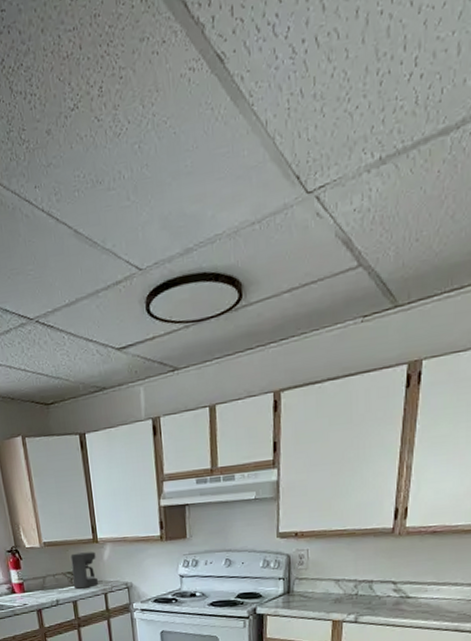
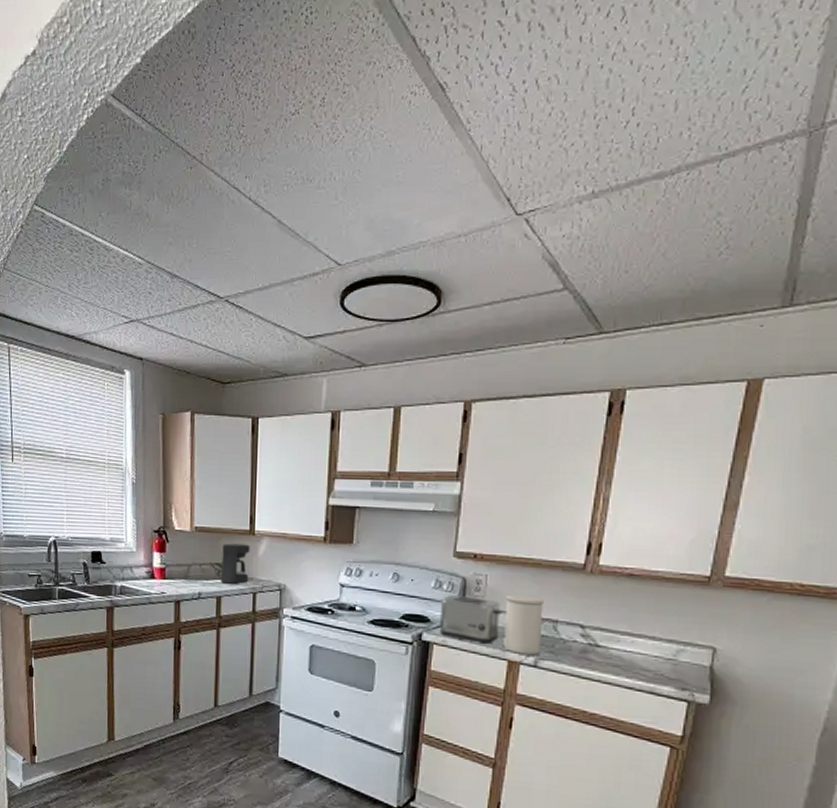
toaster: none [269,570,324,609] -> present [439,594,502,644]
canister: none [326,562,360,614] -> present [504,594,544,655]

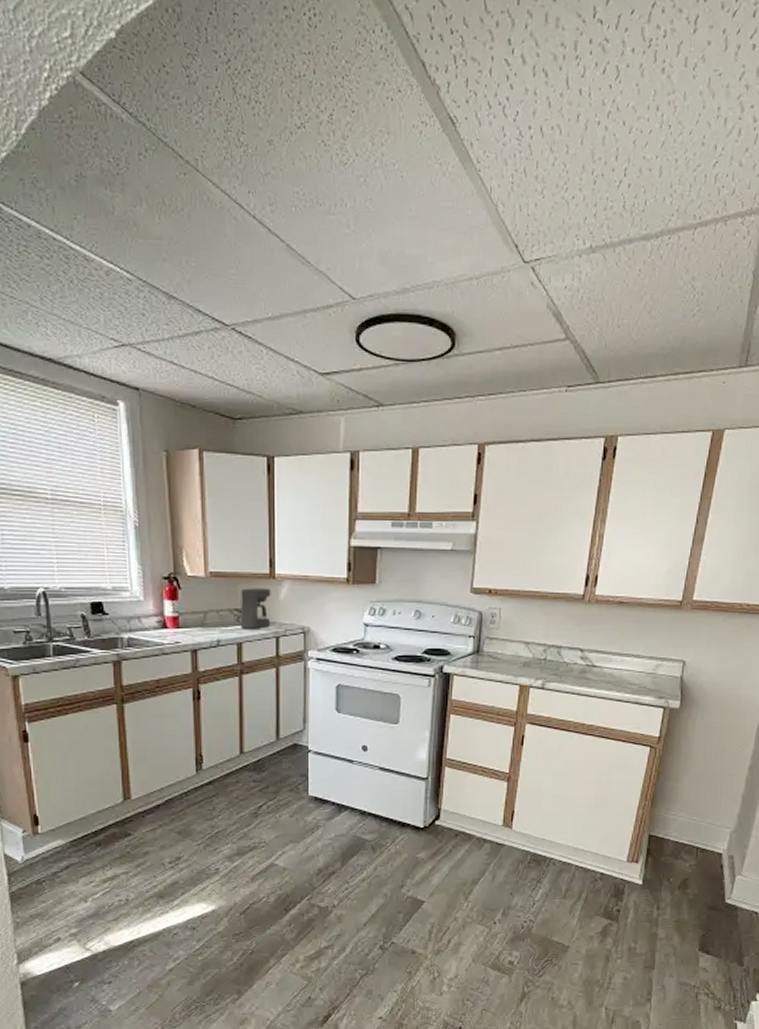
toaster: present [439,594,502,644] -> none [458,627,514,671]
canister: present [504,594,544,655] -> none [516,625,550,678]

